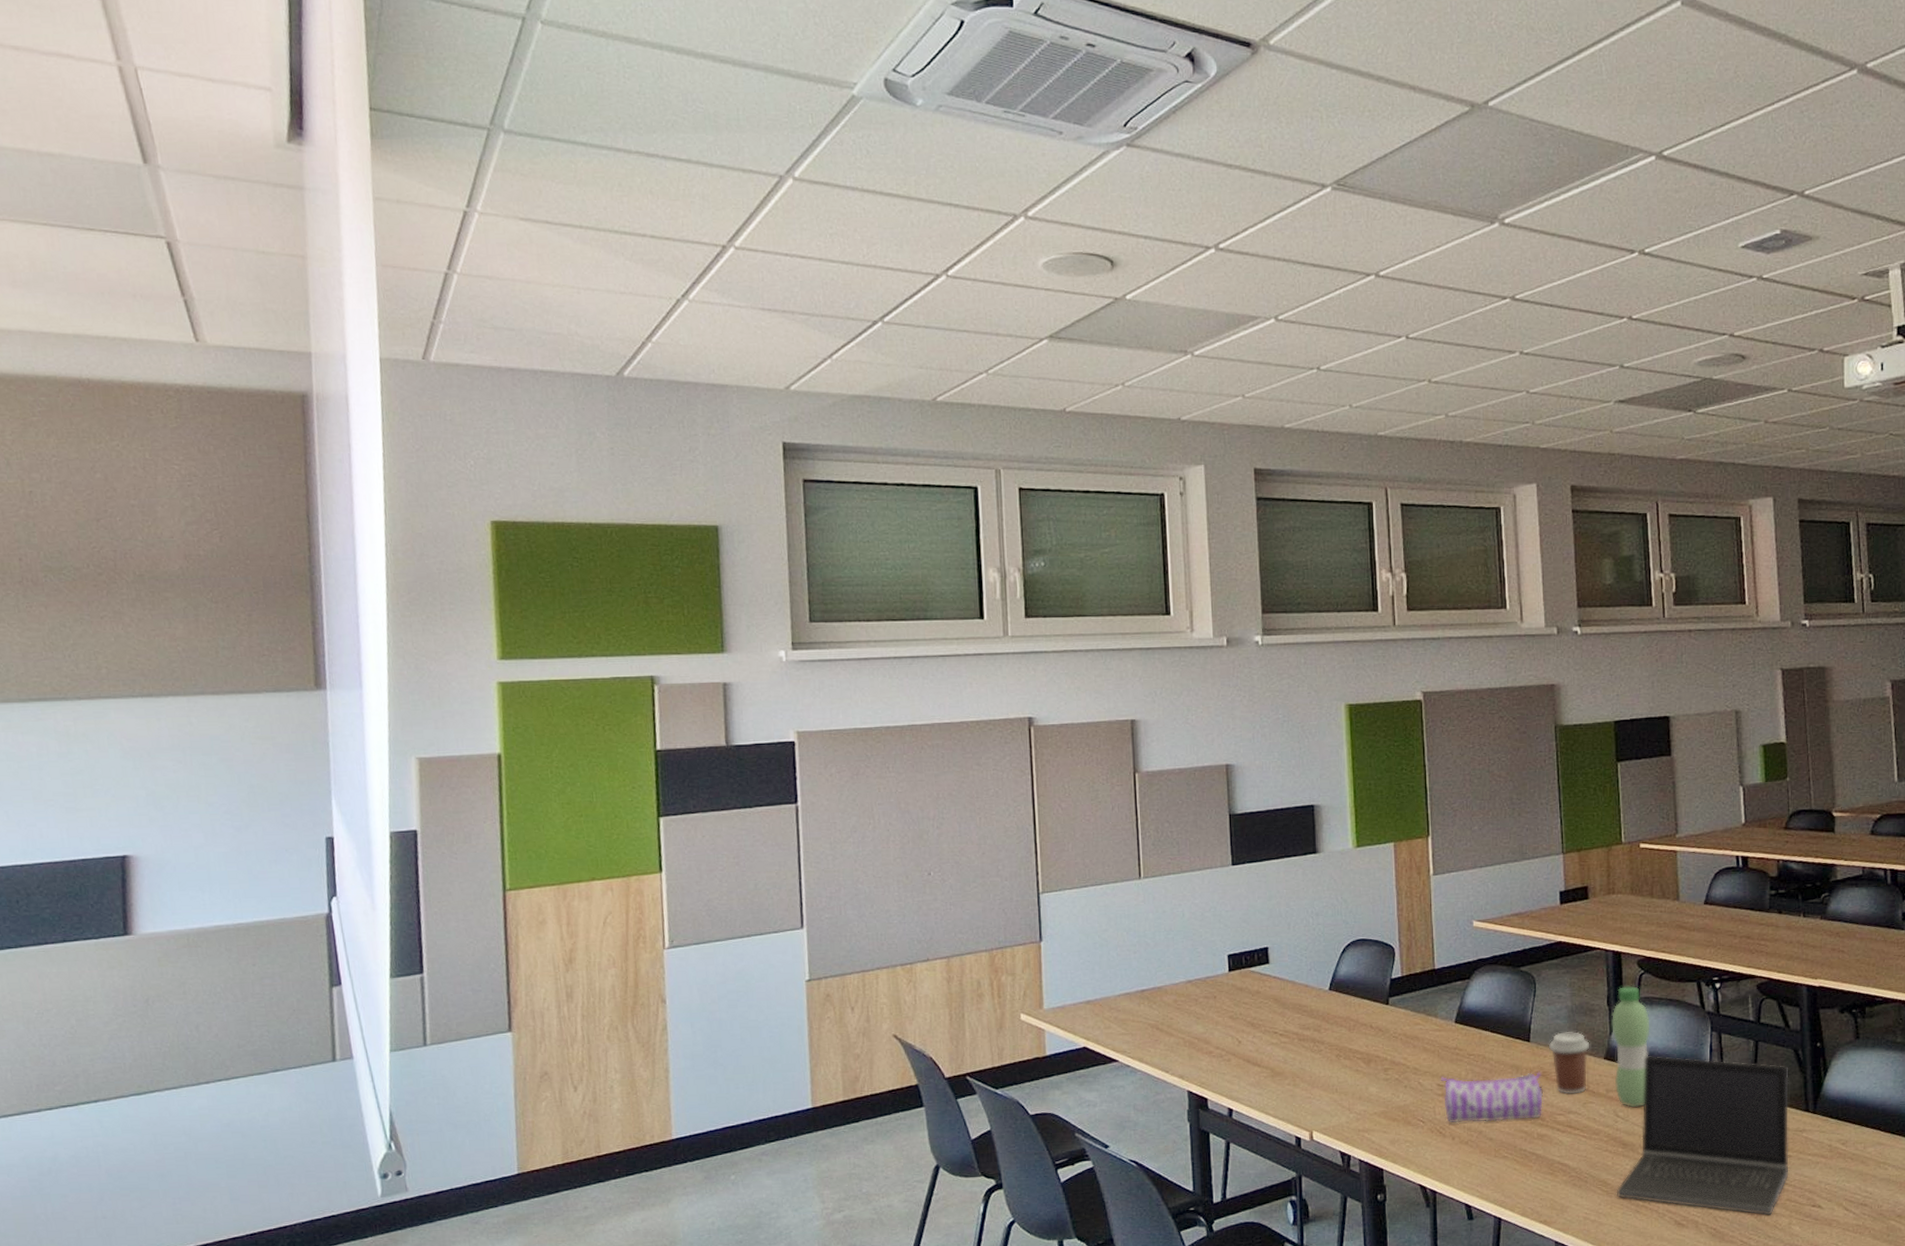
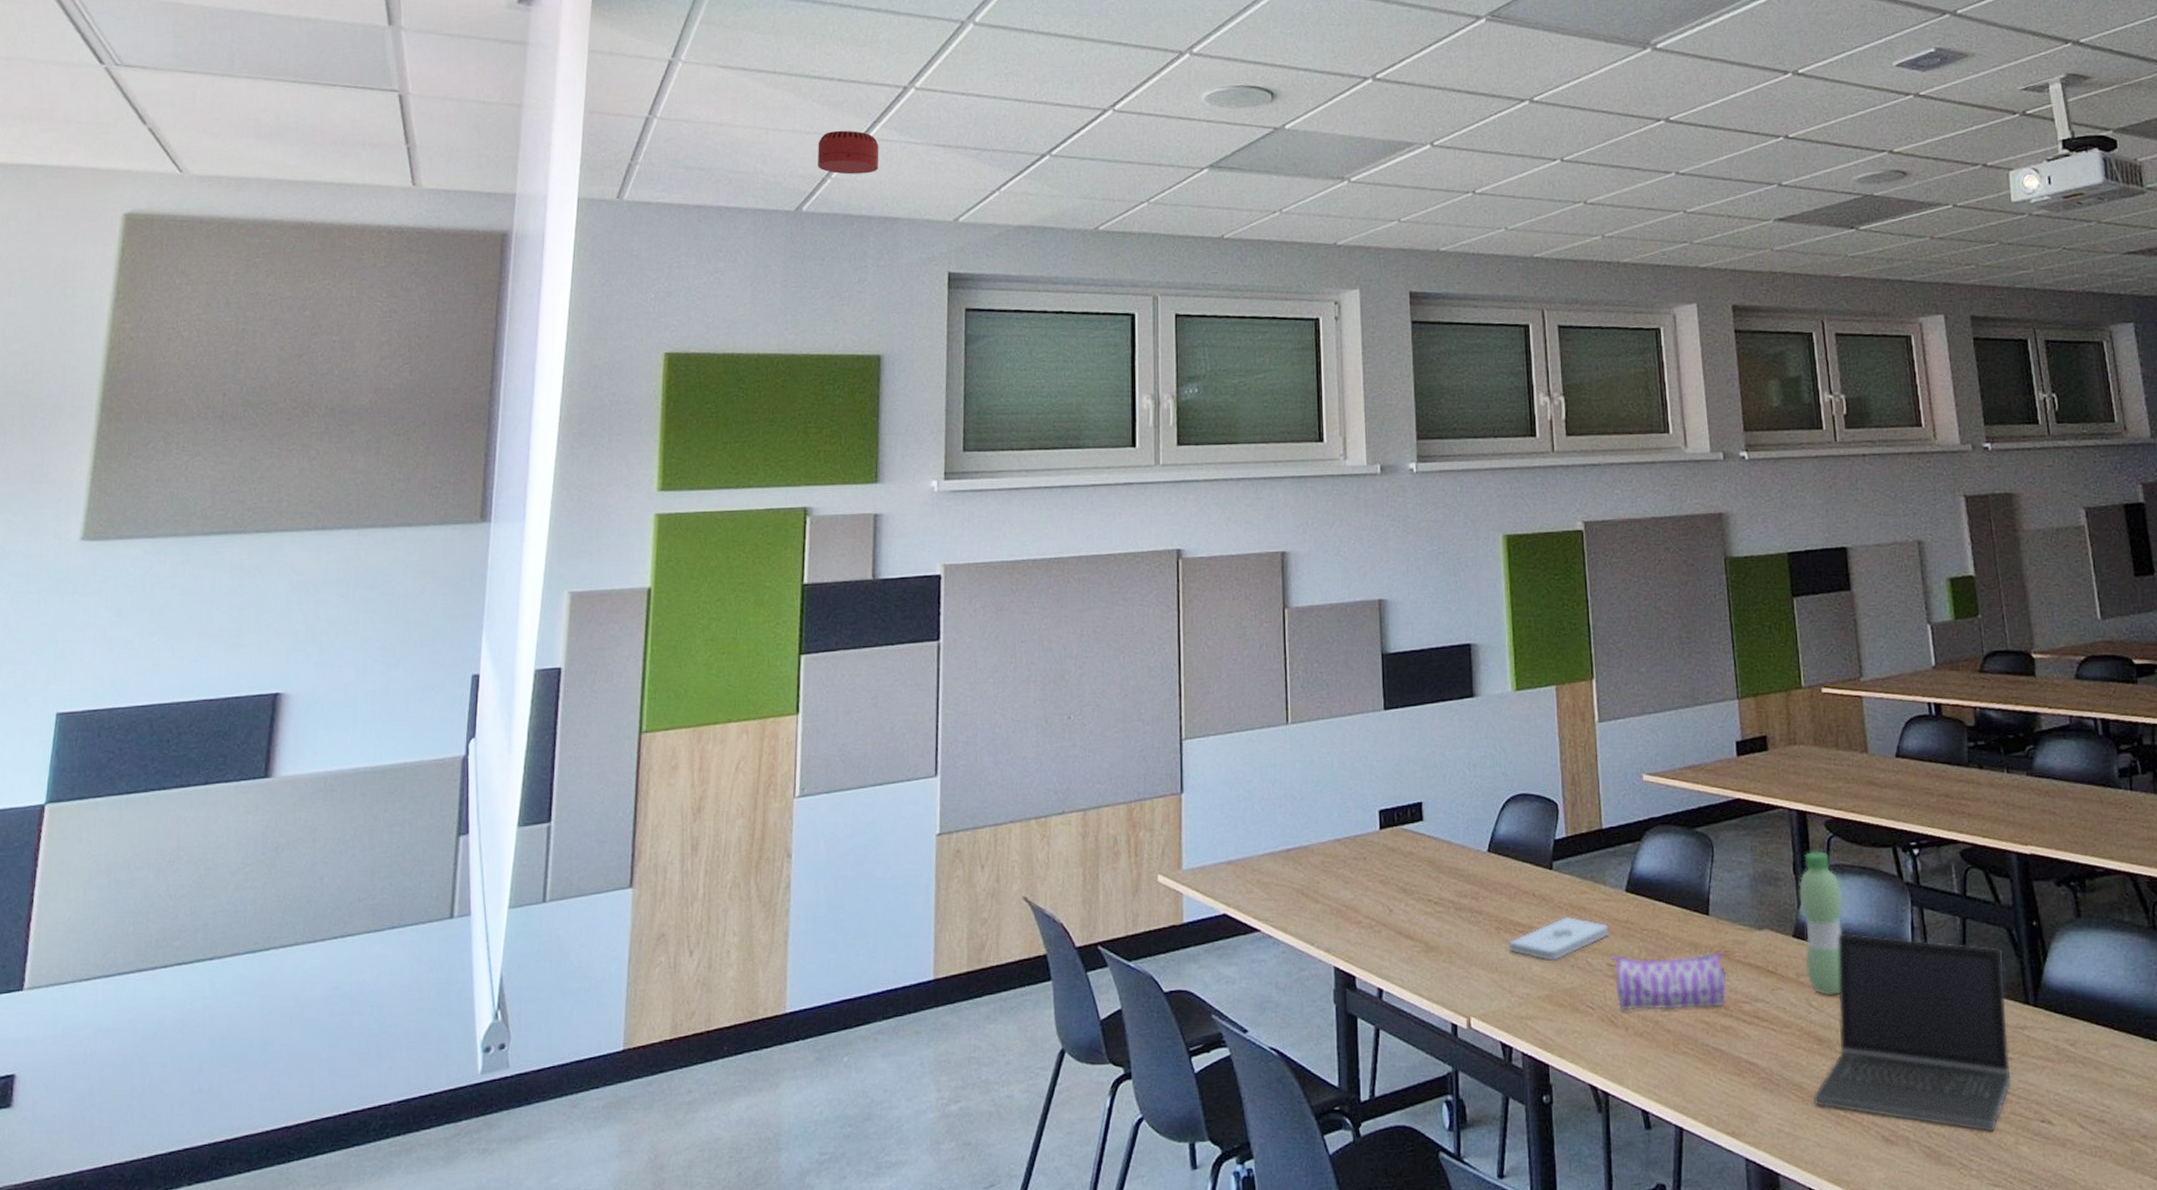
smoke detector: none [634,291,702,338] -> present [818,130,879,175]
notepad: none [1347,1044,1439,1083] -> present [1508,916,1609,961]
coffee cup: present [1548,1031,1590,1095] -> none [1729,904,1776,979]

